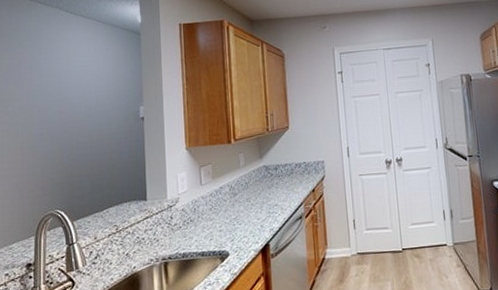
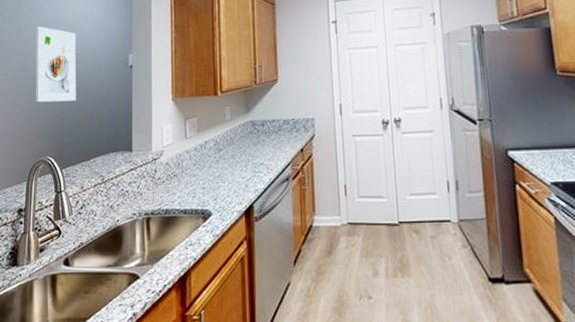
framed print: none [37,80,86,157] -> present [35,26,77,103]

